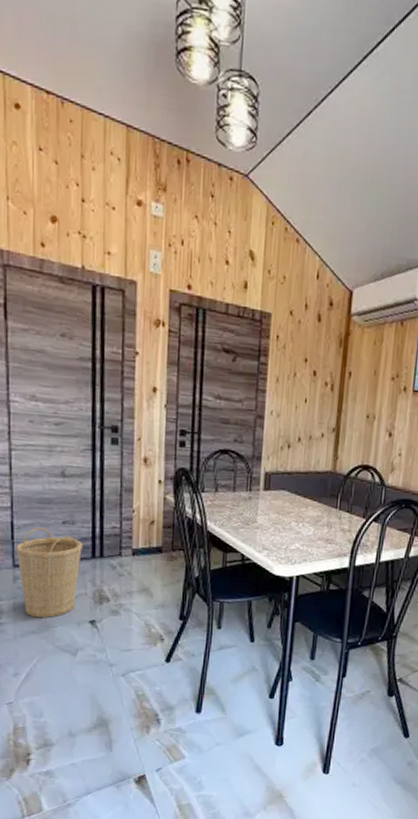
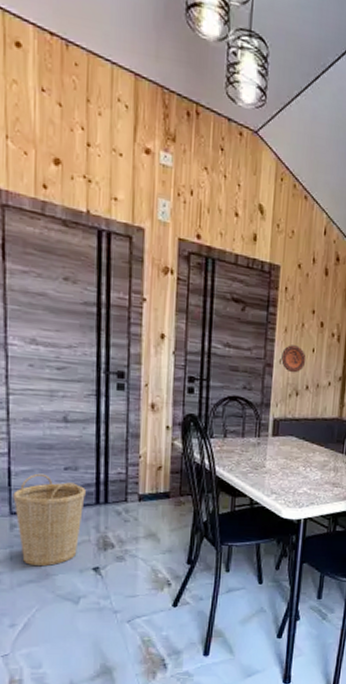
decorative plate: none [273,395,299,425] -> present [281,345,306,373]

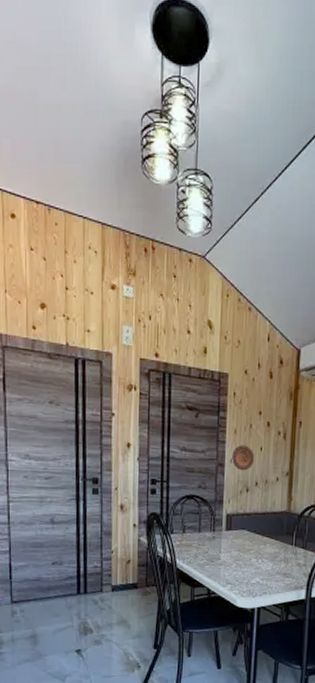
basket: present [13,473,86,567] -> none [13,568,69,648]

